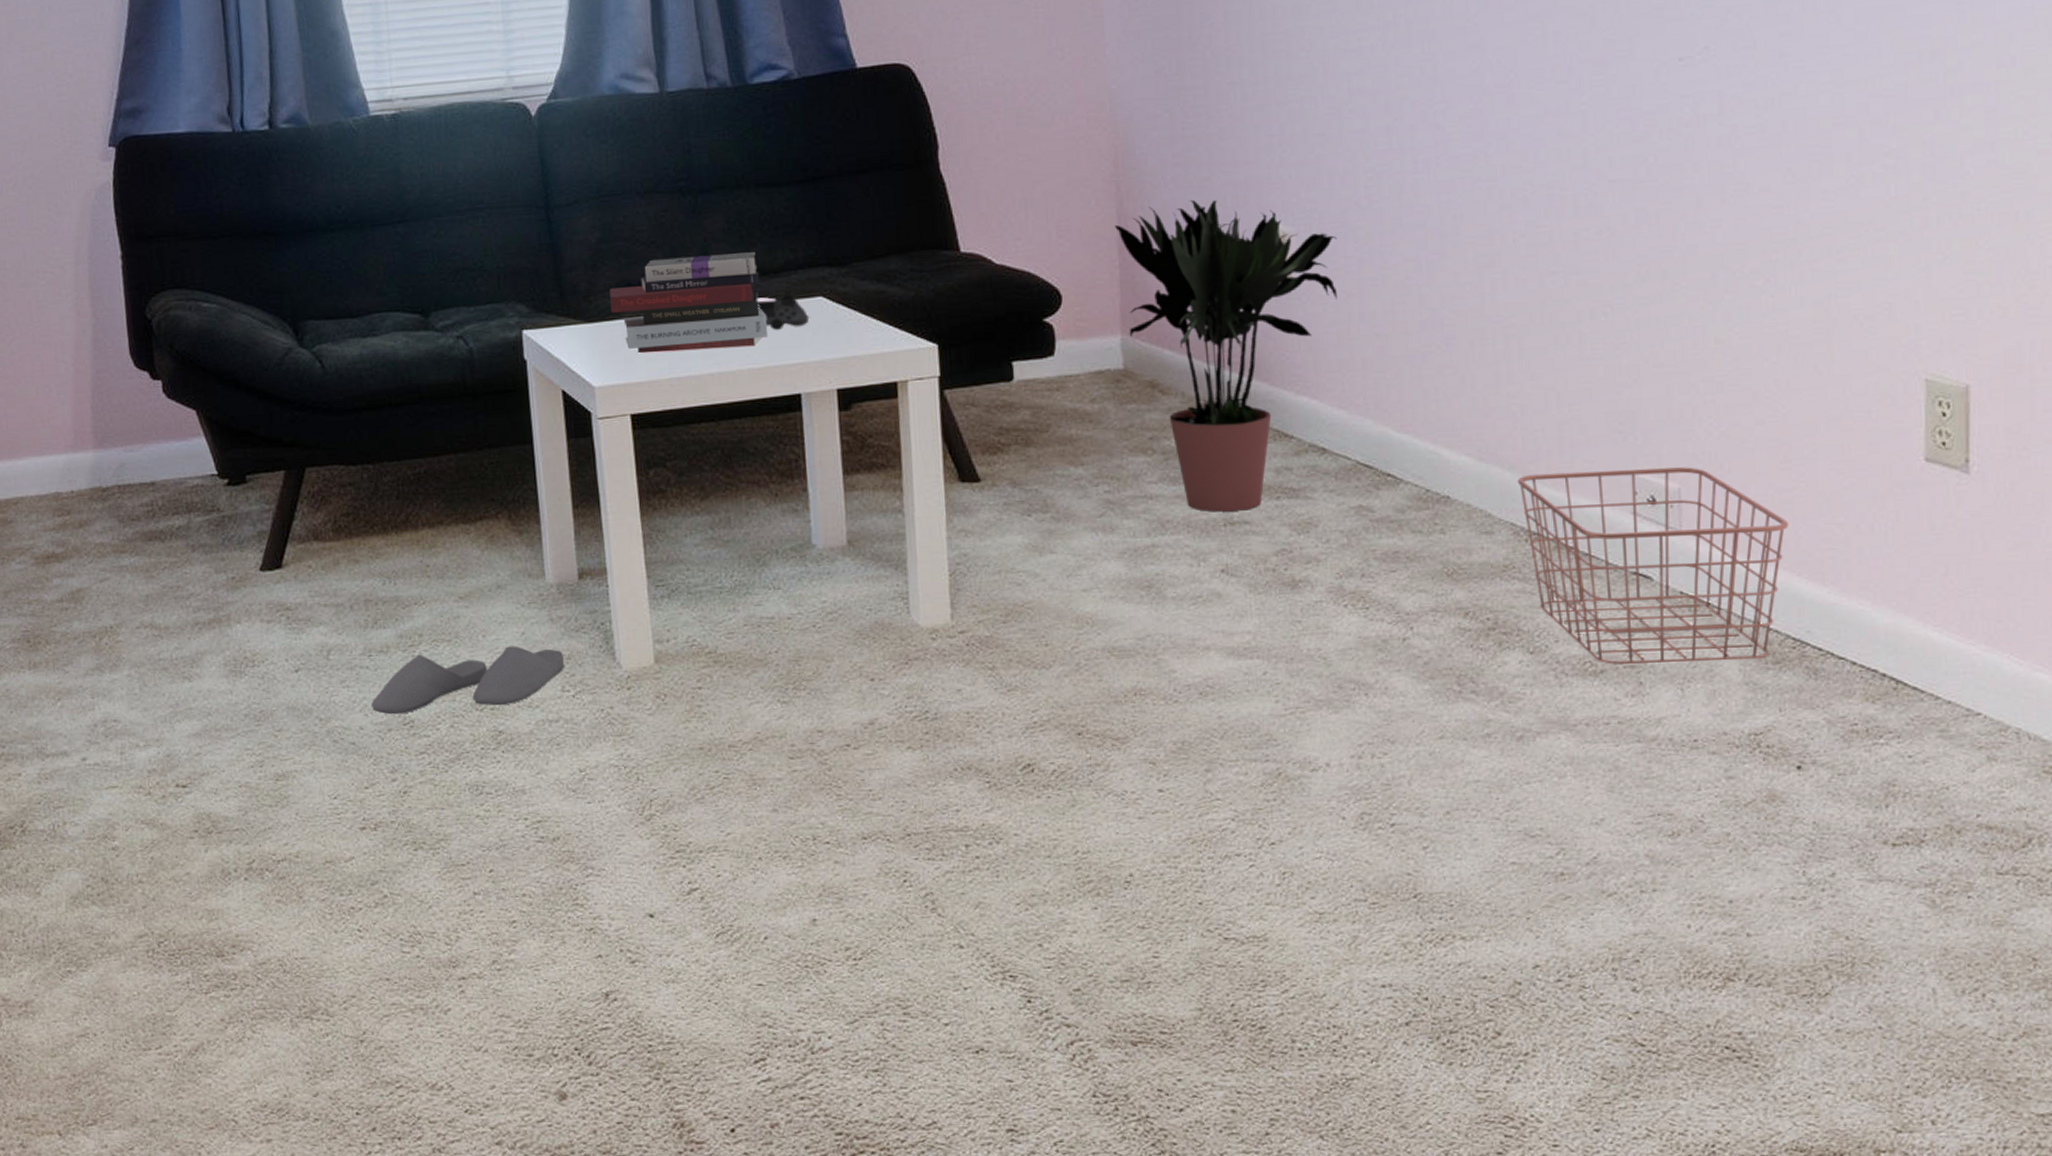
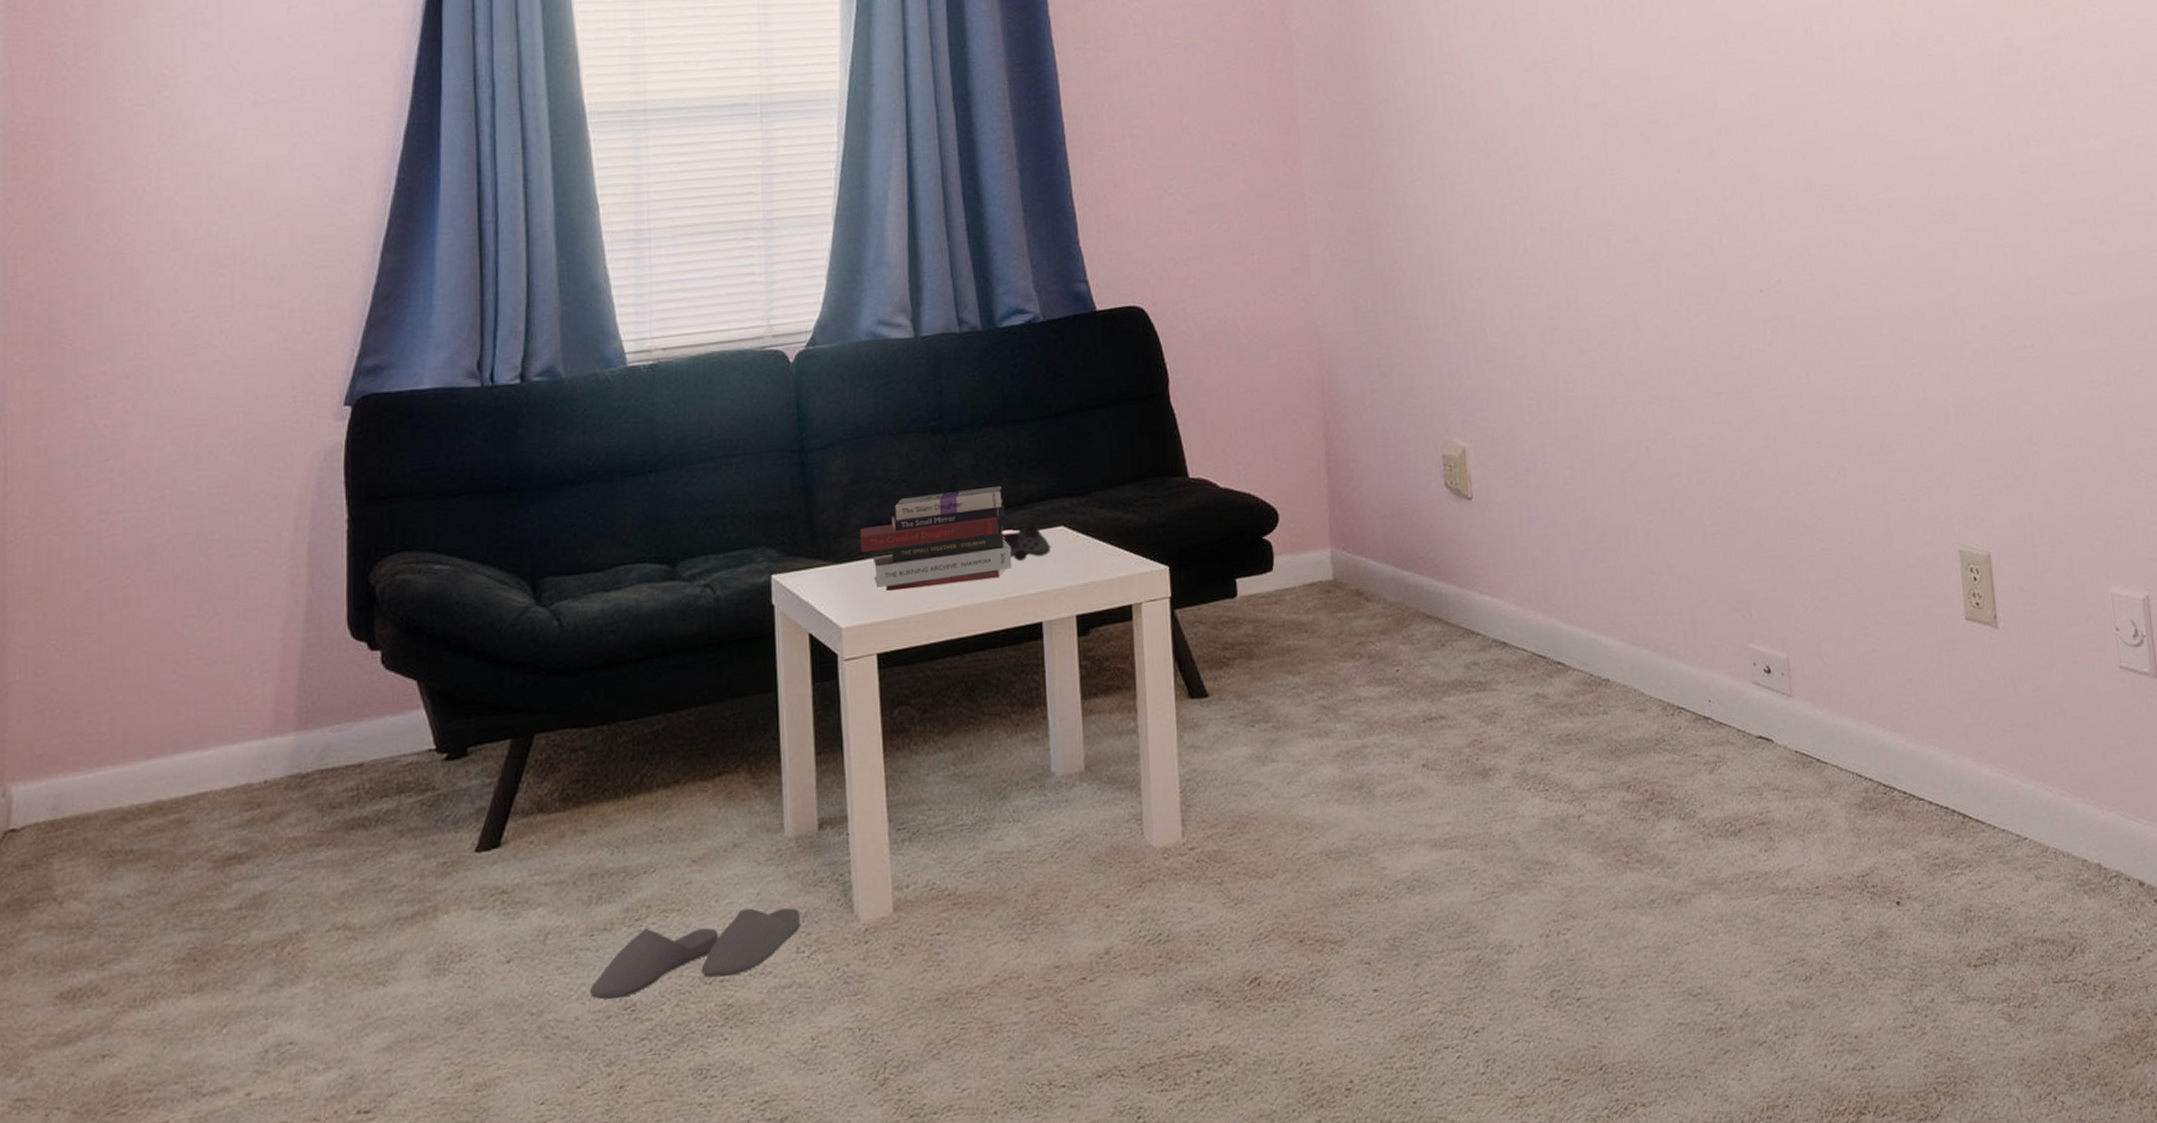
potted plant: present [1115,200,1337,512] -> none [1323,421,1510,710]
basket: present [1517,467,1790,665] -> none [1662,638,1873,824]

